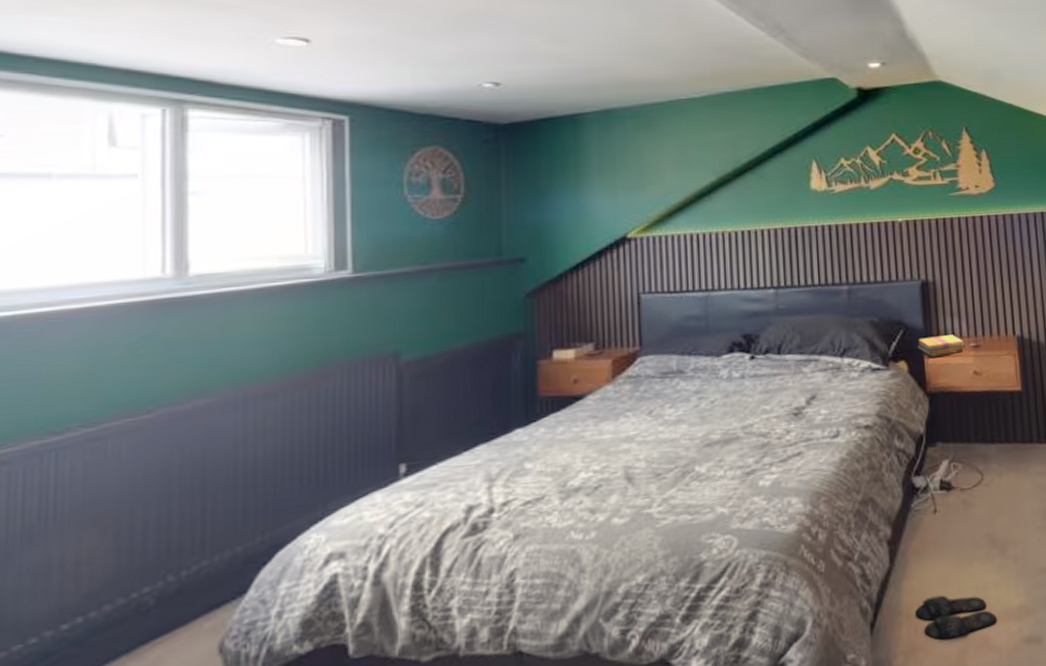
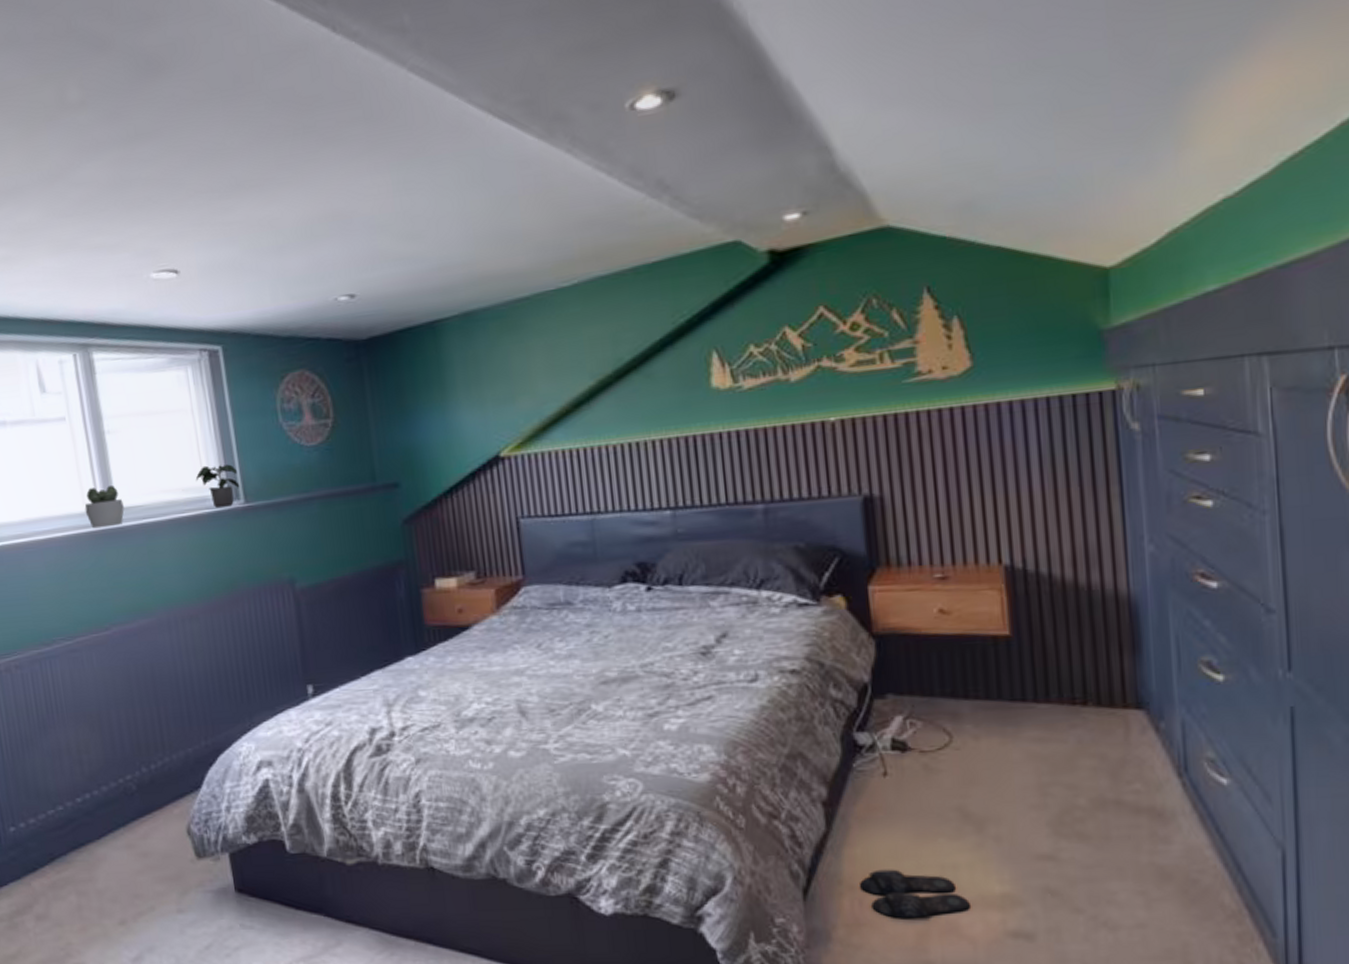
succulent plant: none [144,249,199,297] -> present [84,484,124,529]
potted plant: none [296,233,349,279] -> present [195,464,240,509]
books: present [917,335,966,357] -> none [859,563,928,591]

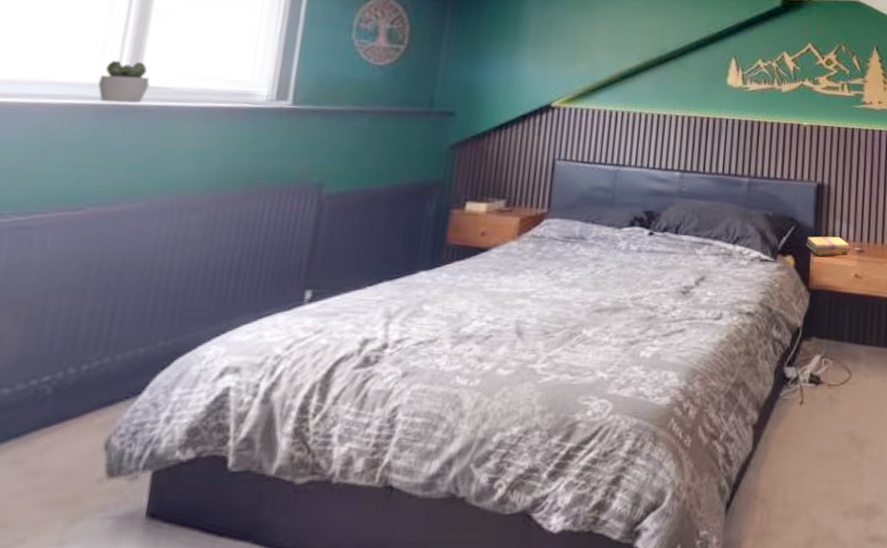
potted plant: present [195,464,240,509] -> none [243,62,293,106]
books: none [859,563,928,591] -> present [805,236,851,256]
slippers: present [860,869,970,919] -> none [770,484,846,529]

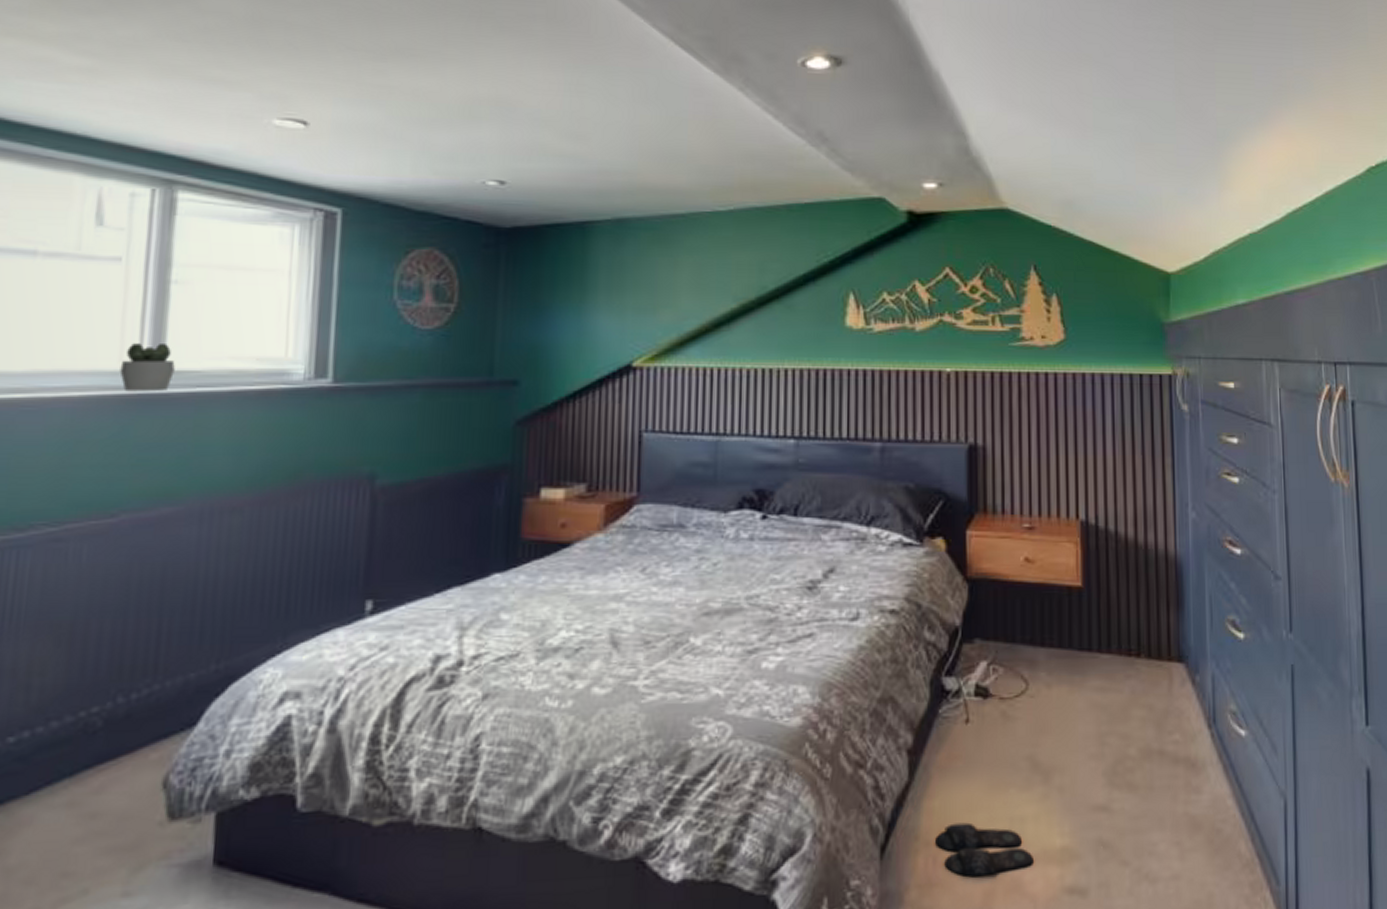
slippers: none [770,484,846,529] -> present [935,822,1033,878]
books: present [805,236,851,256] -> none [959,512,1017,536]

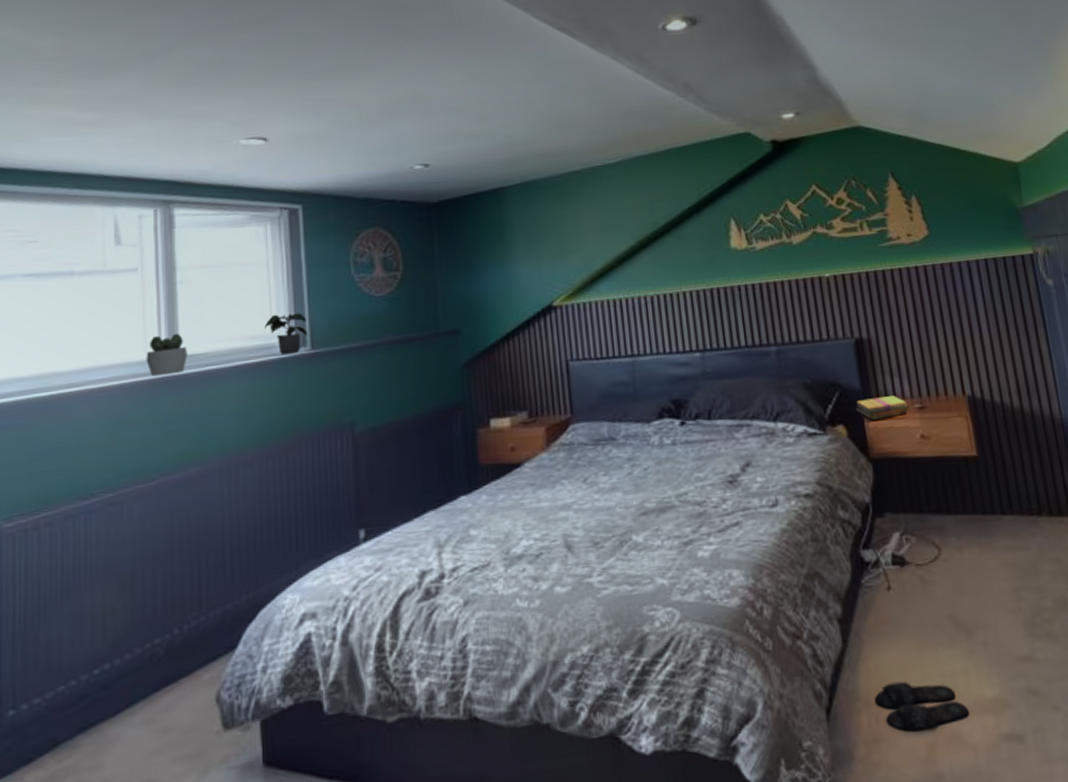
potted plant: none [276,335,331,386] -> present [264,313,308,356]
books: none [959,512,1017,536] -> present [856,396,910,420]

